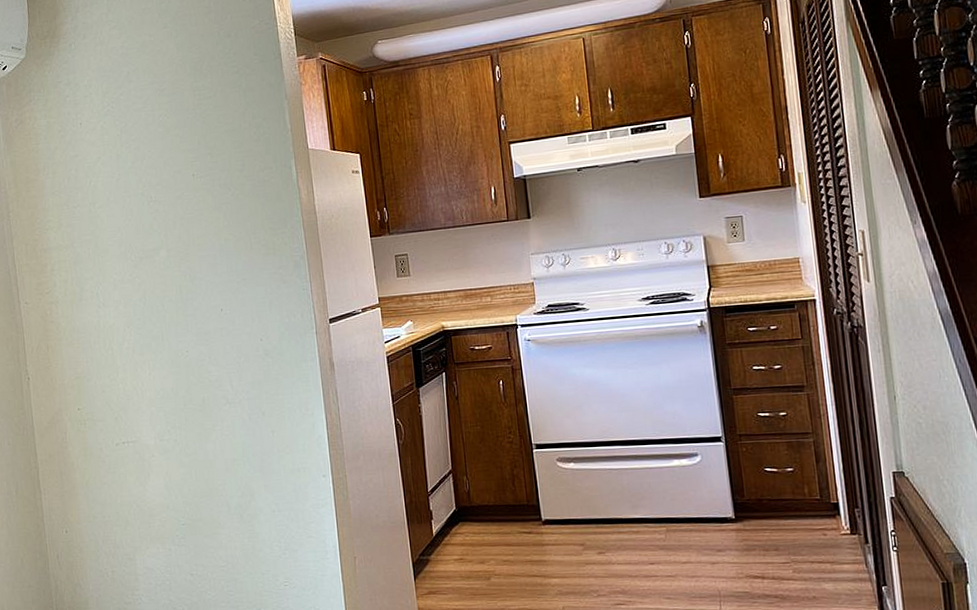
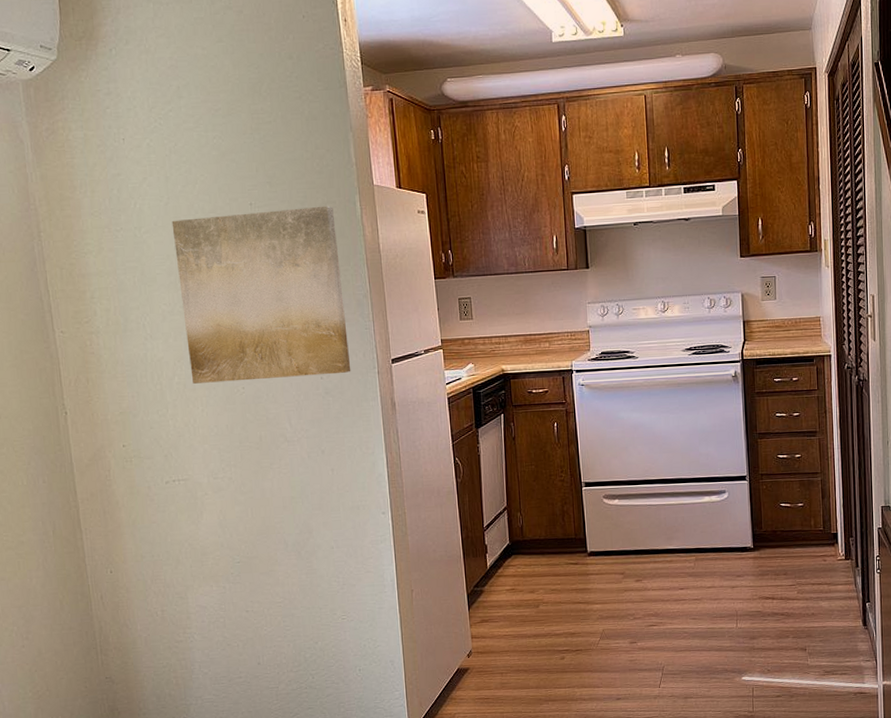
wall art: none [122,172,290,348] -> present [171,205,351,384]

